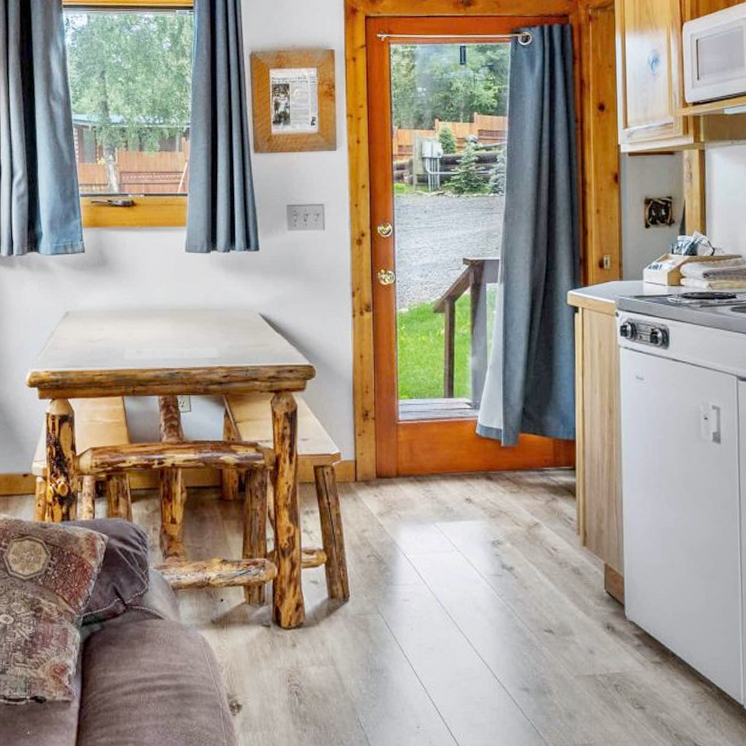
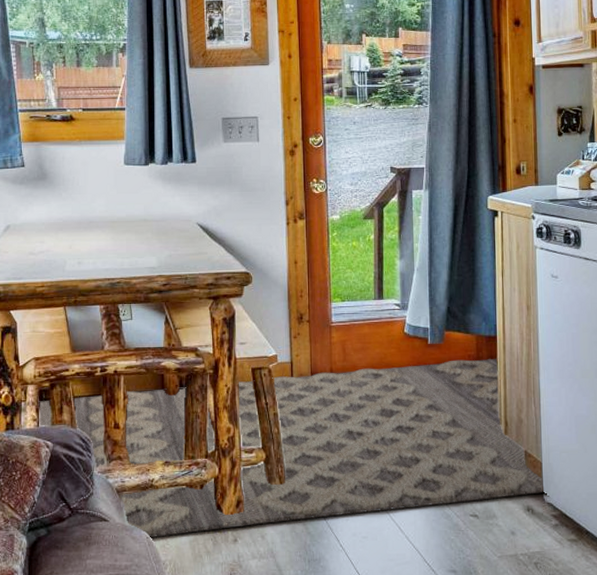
rug: none [94,463,626,639] -> present [38,358,545,538]

